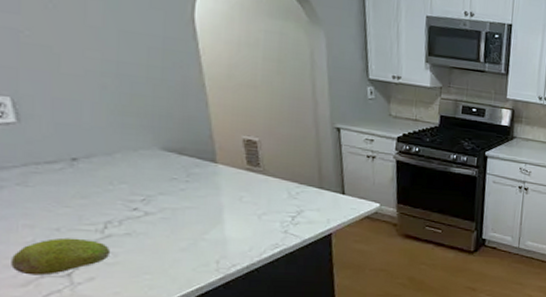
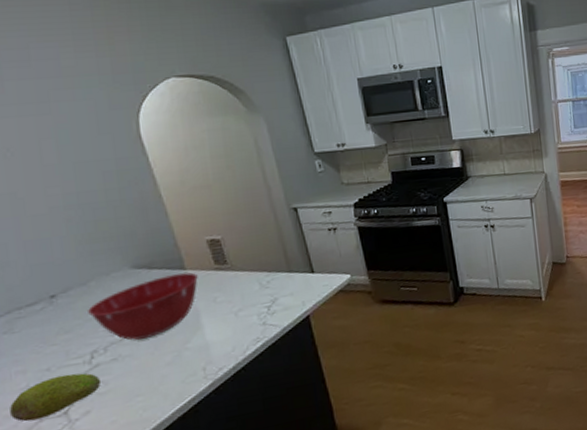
mixing bowl: none [109,164,228,221] -> present [88,272,198,340]

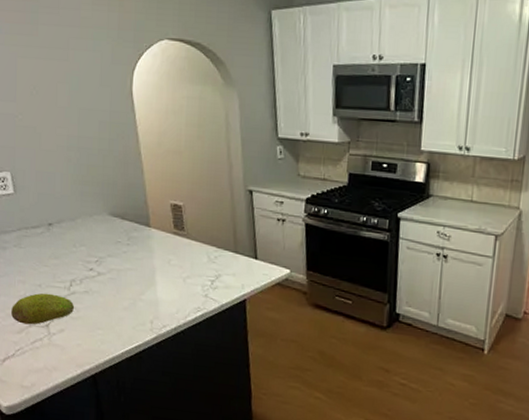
mixing bowl: present [88,272,198,340] -> none [73,228,159,281]

